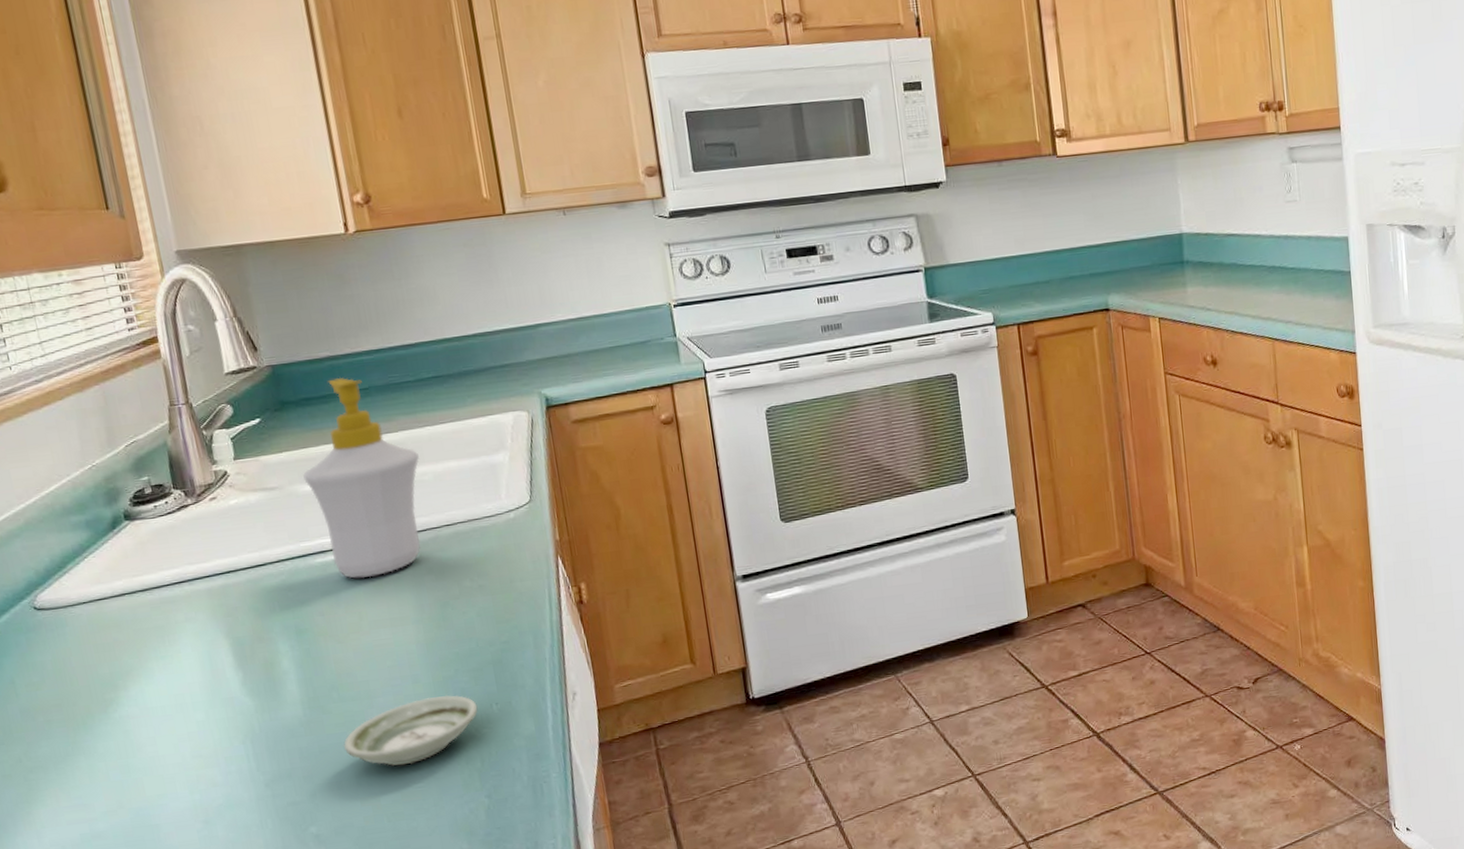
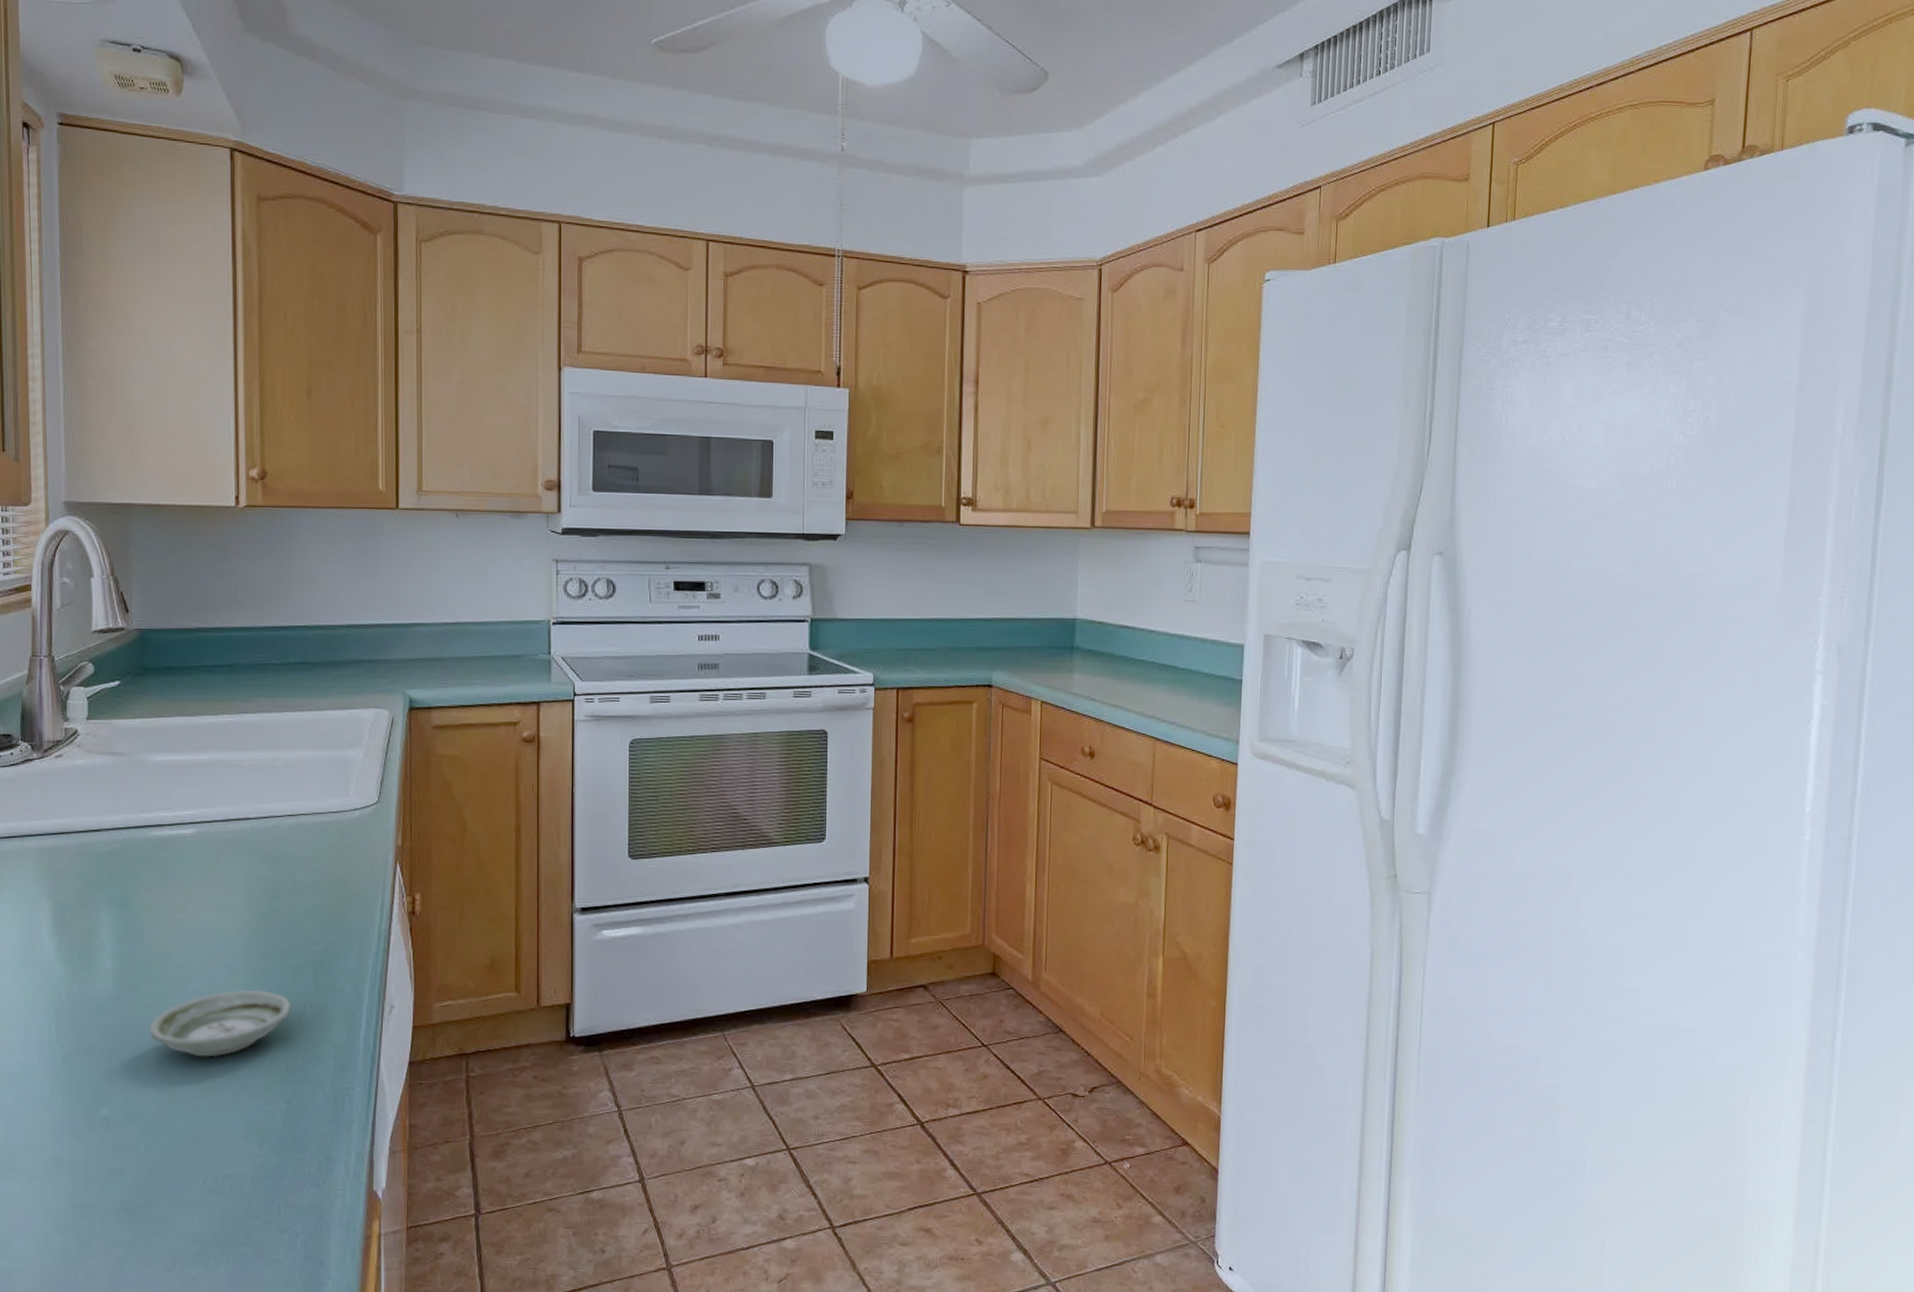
soap bottle: present [303,377,421,579] -> none [153,650,273,859]

